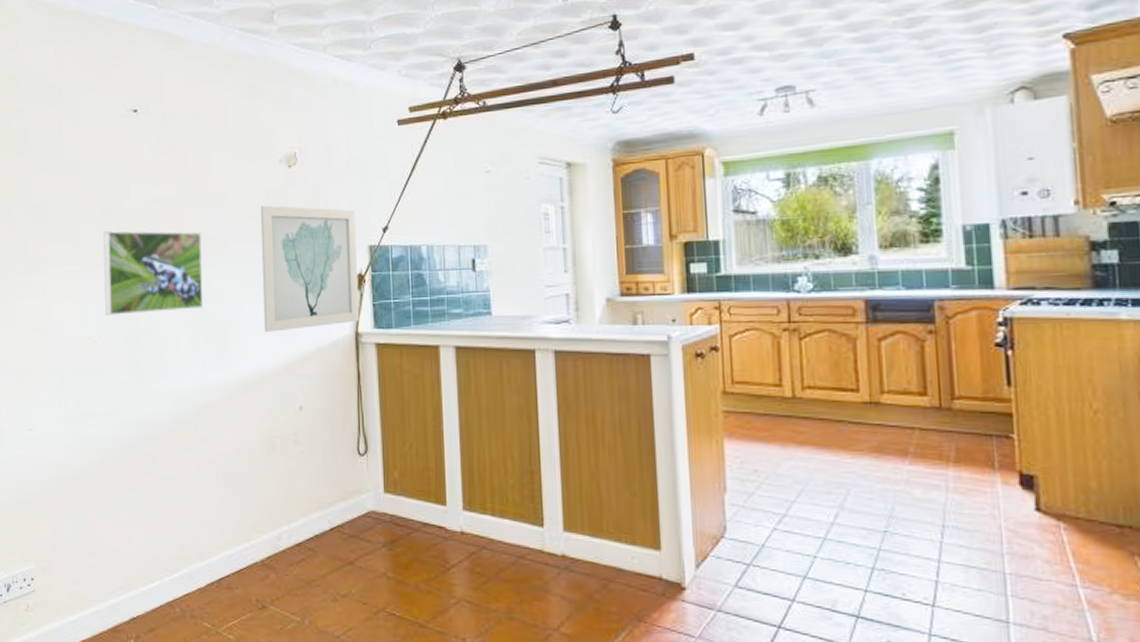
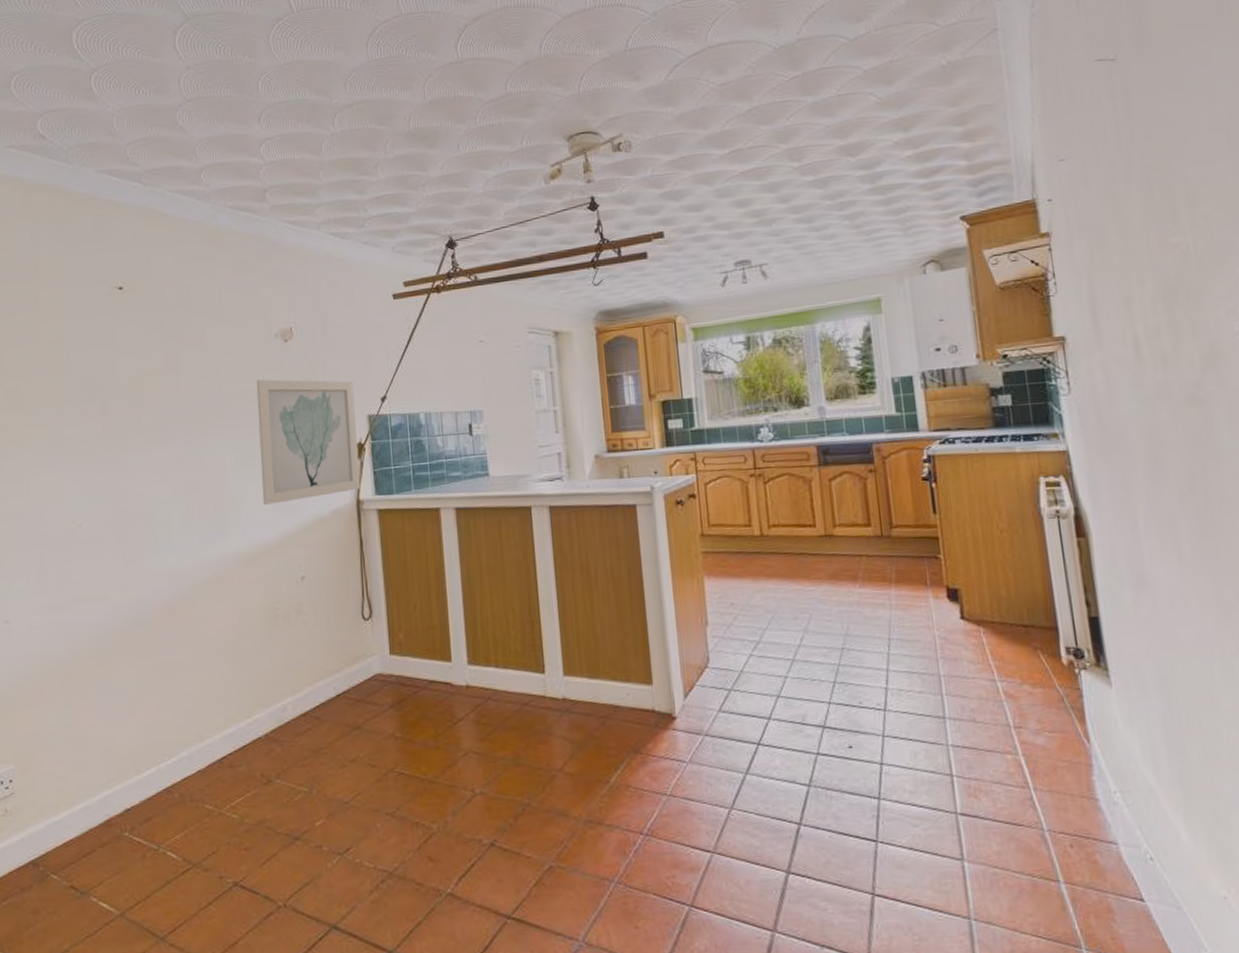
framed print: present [103,230,203,316] -> none [87,408,198,497]

